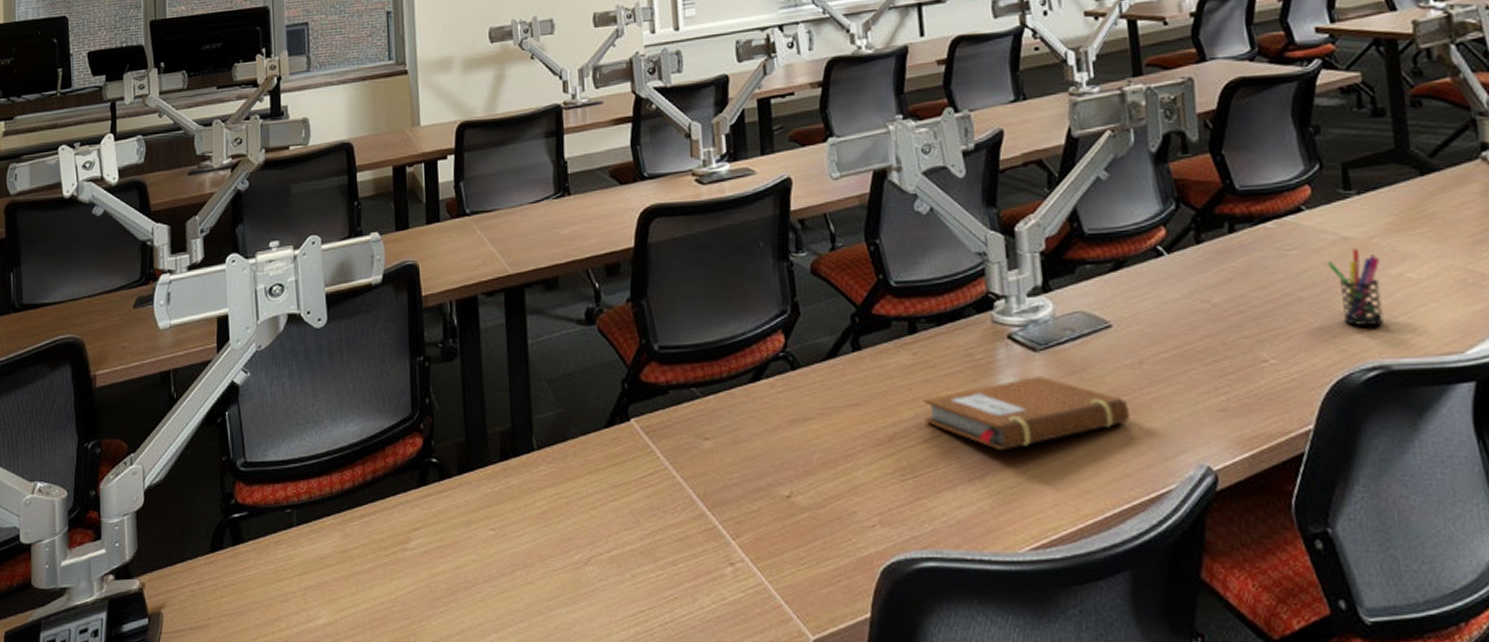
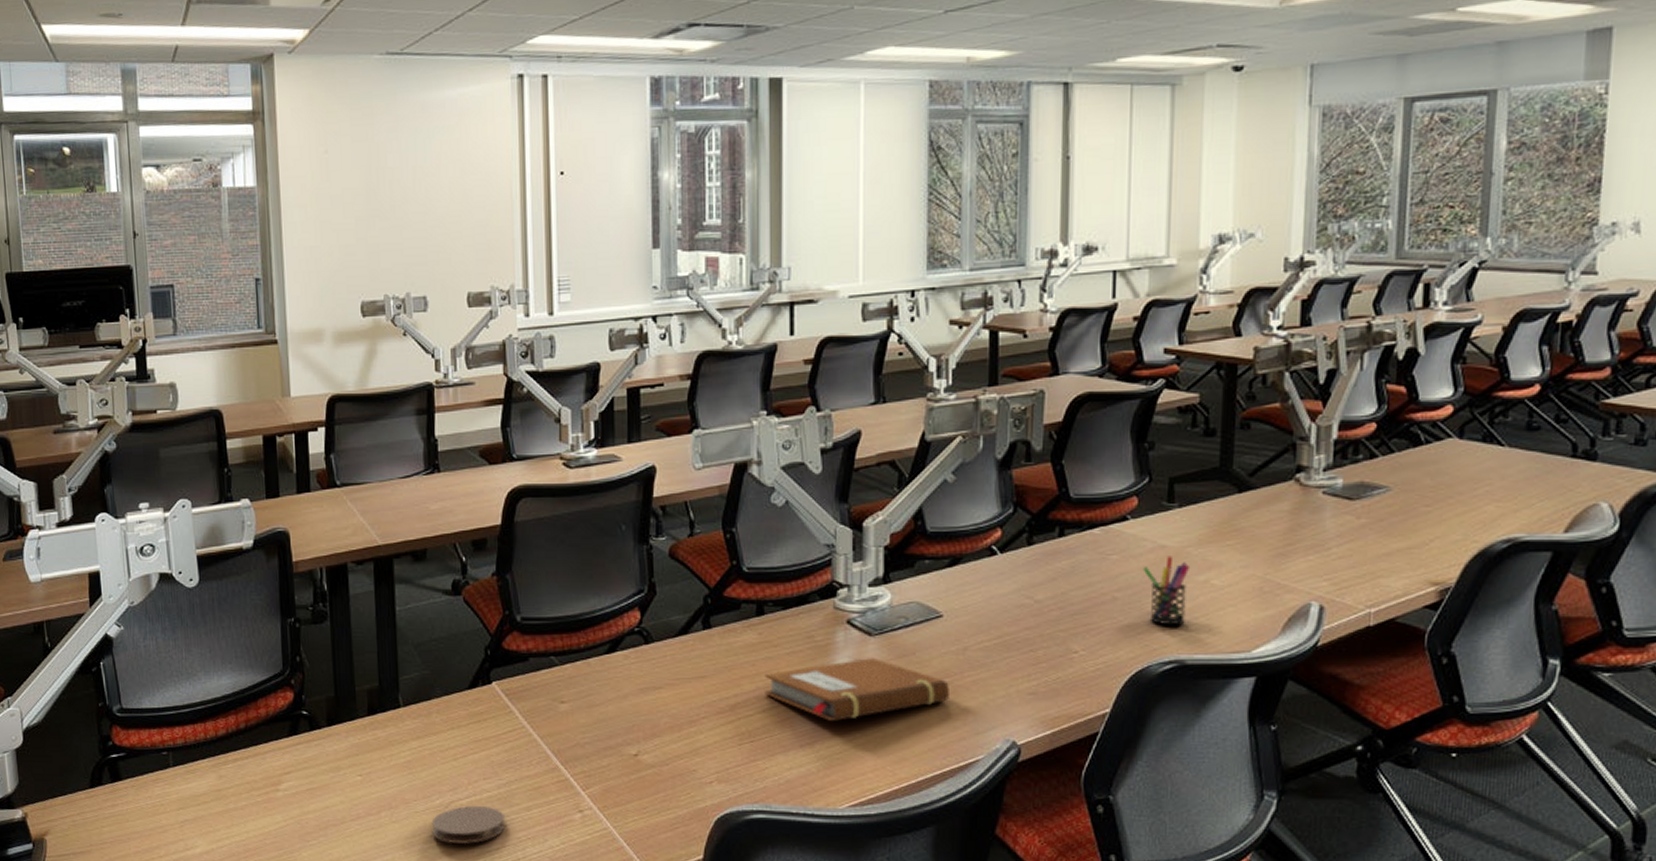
coaster: none [570,562,650,608] -> present [431,806,505,845]

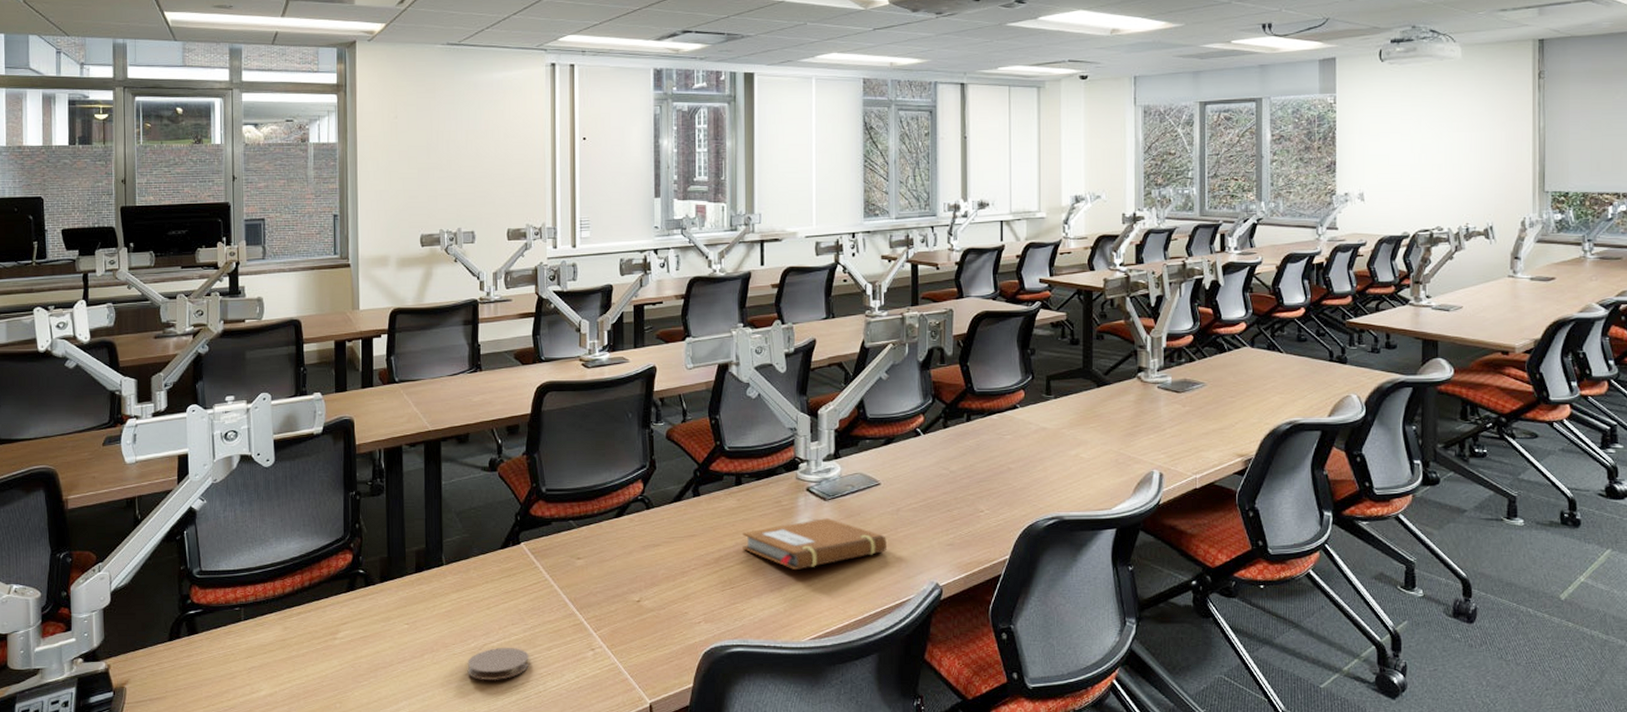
pen holder: present [1142,556,1191,625] -> none [1030,435,1065,489]

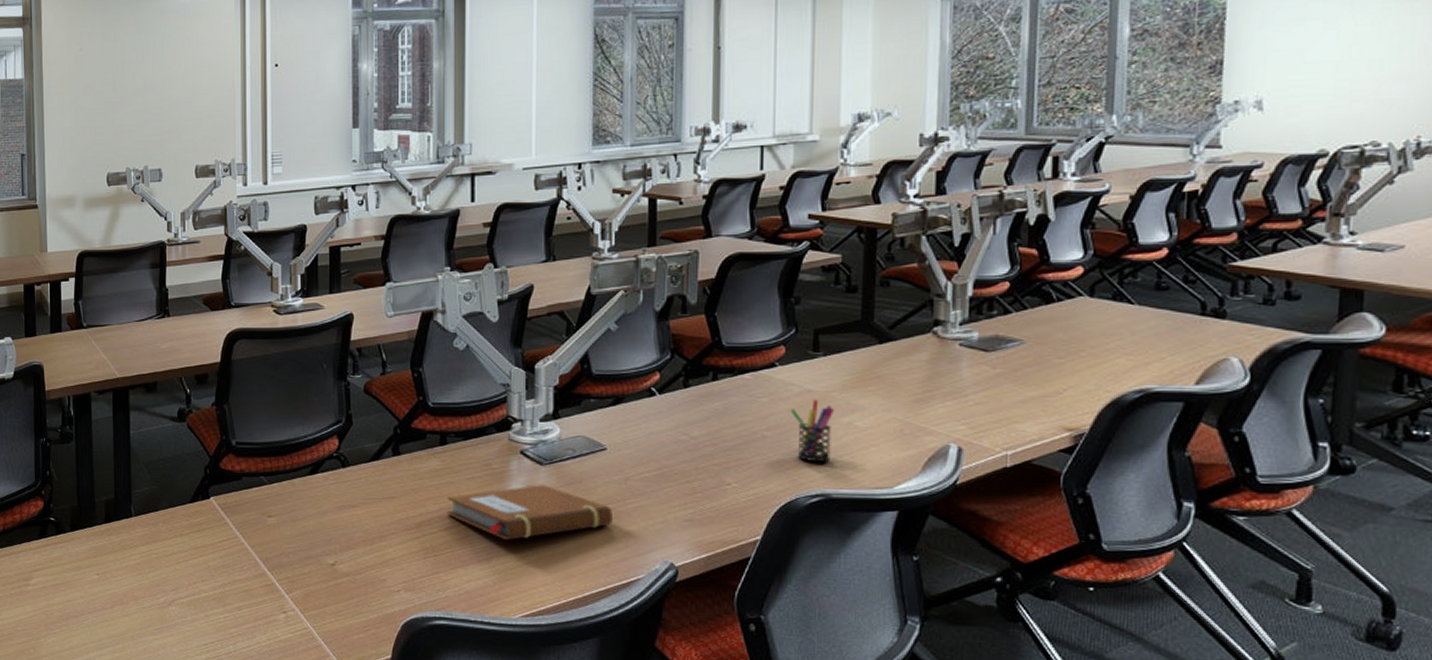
coaster: present [467,648,529,681] -> none [156,604,219,638]
pen holder: none [1030,435,1065,489] -> present [790,399,835,462]

